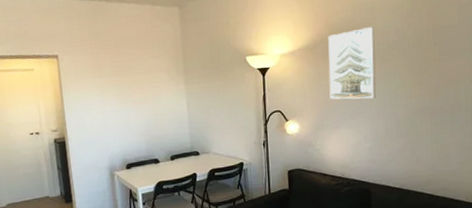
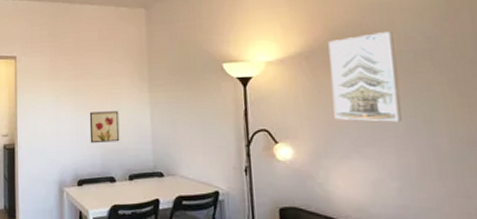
wall art: none [133,102,161,132] -> present [89,111,120,144]

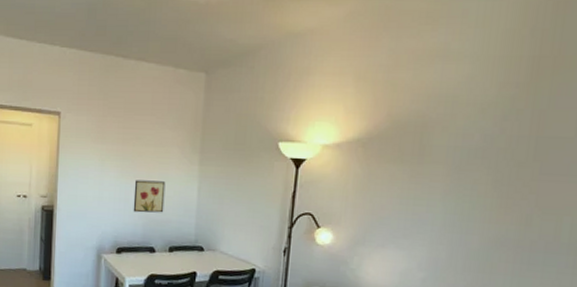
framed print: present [328,32,402,122] -> none [379,126,453,217]

